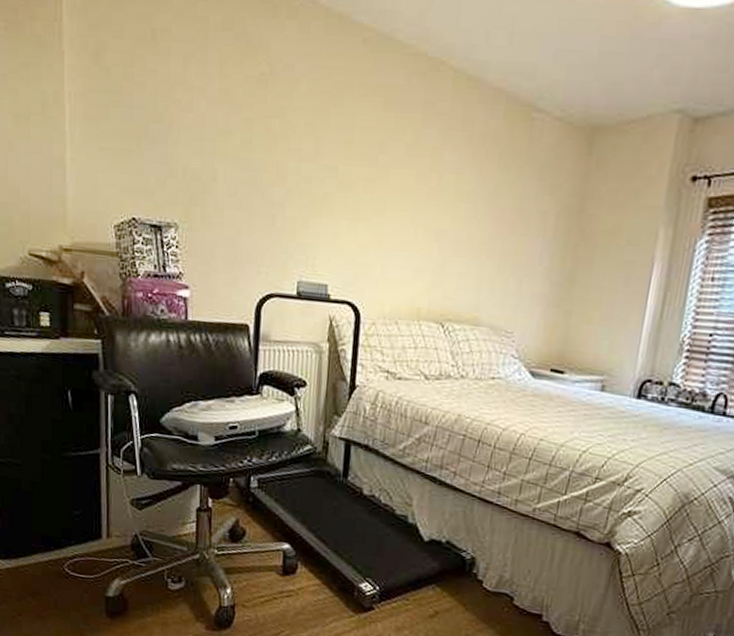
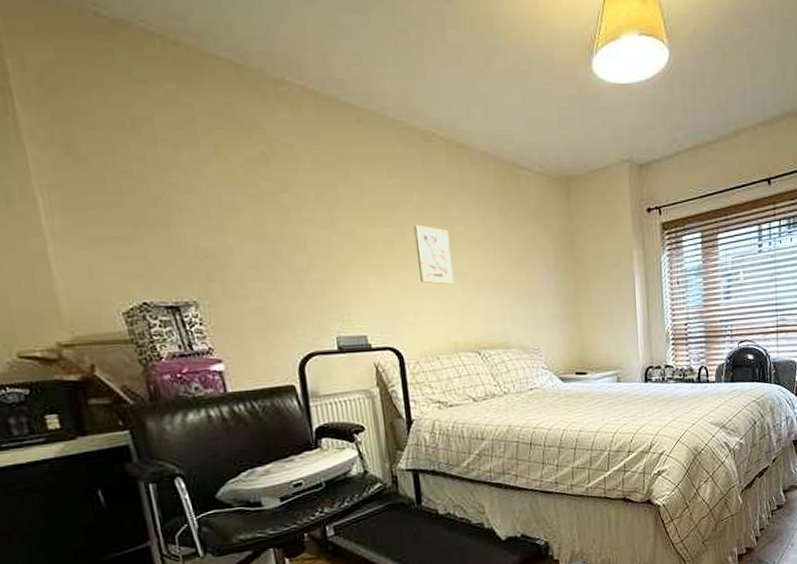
wall art: none [395,167,437,242] -> present [413,224,455,285]

